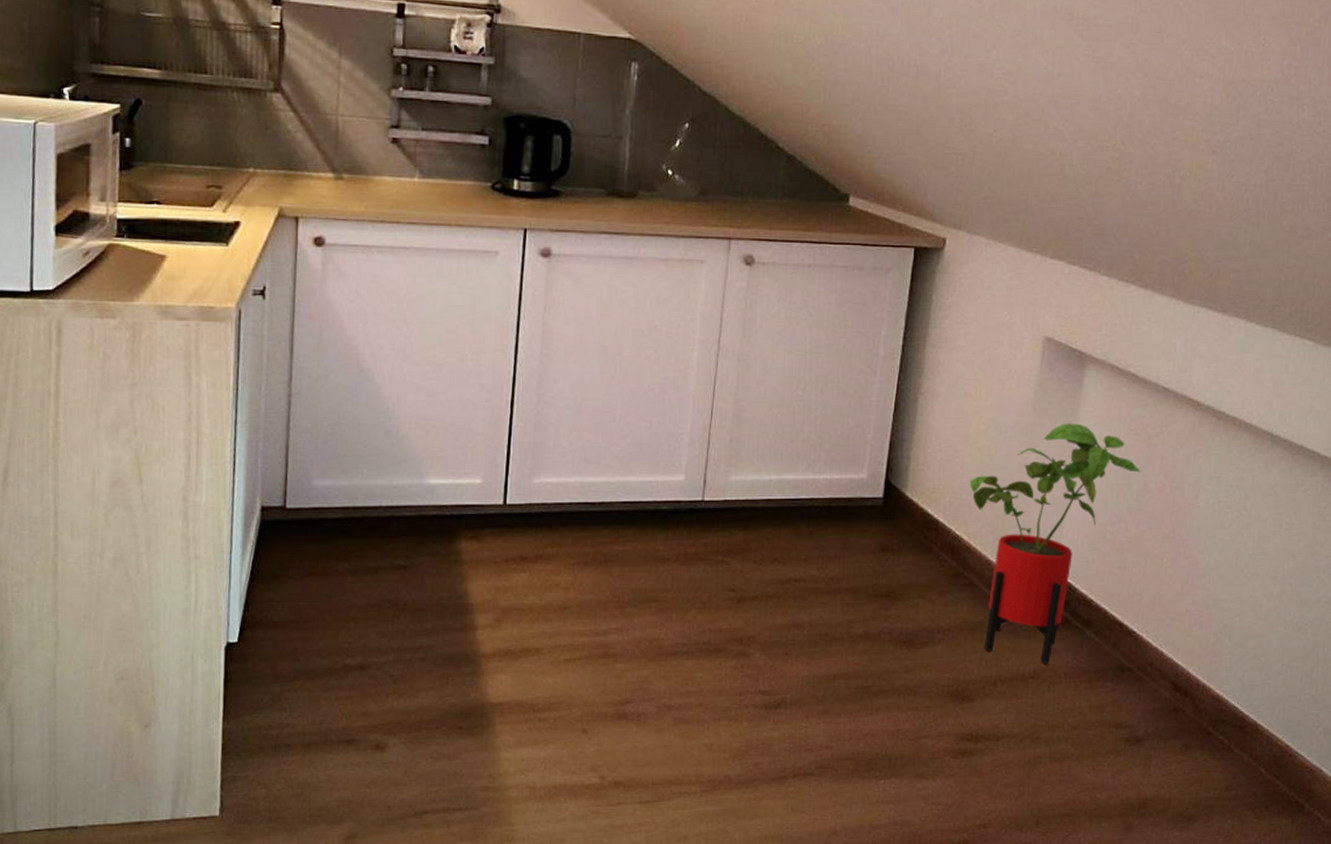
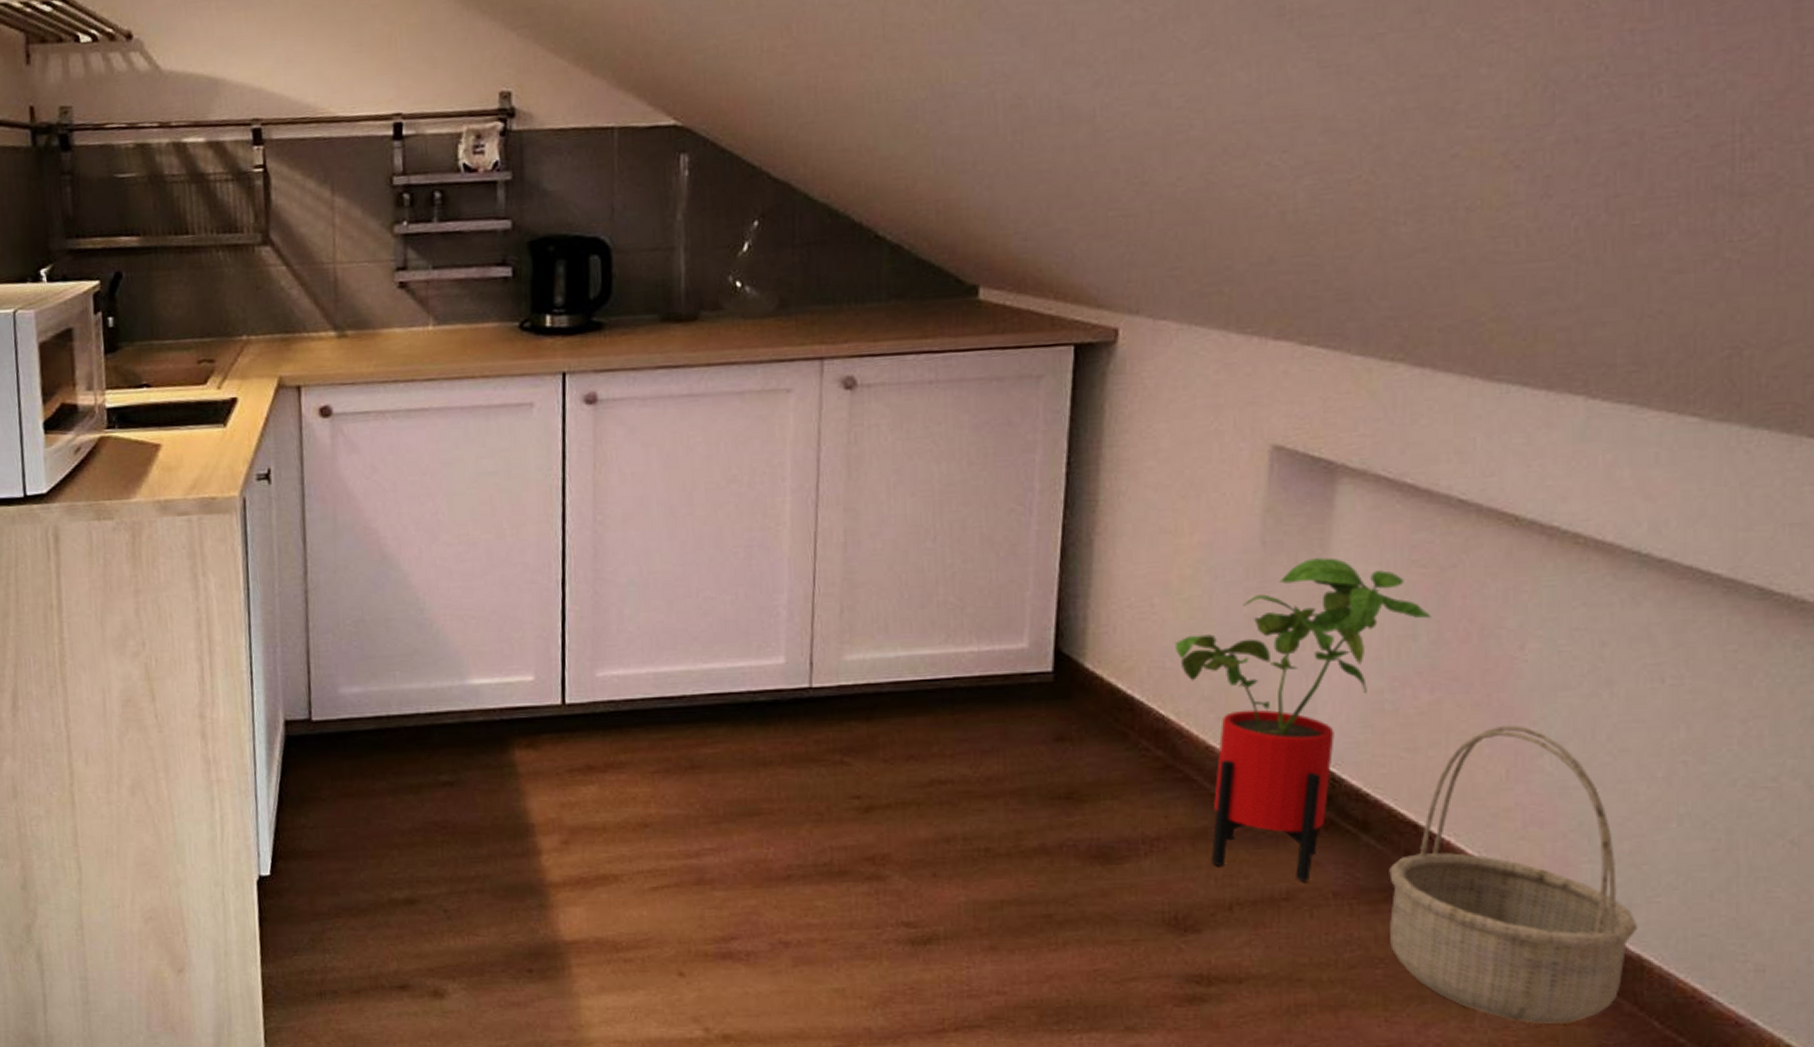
basket: none [1099,553,1256,772] -> present [1389,724,1637,1025]

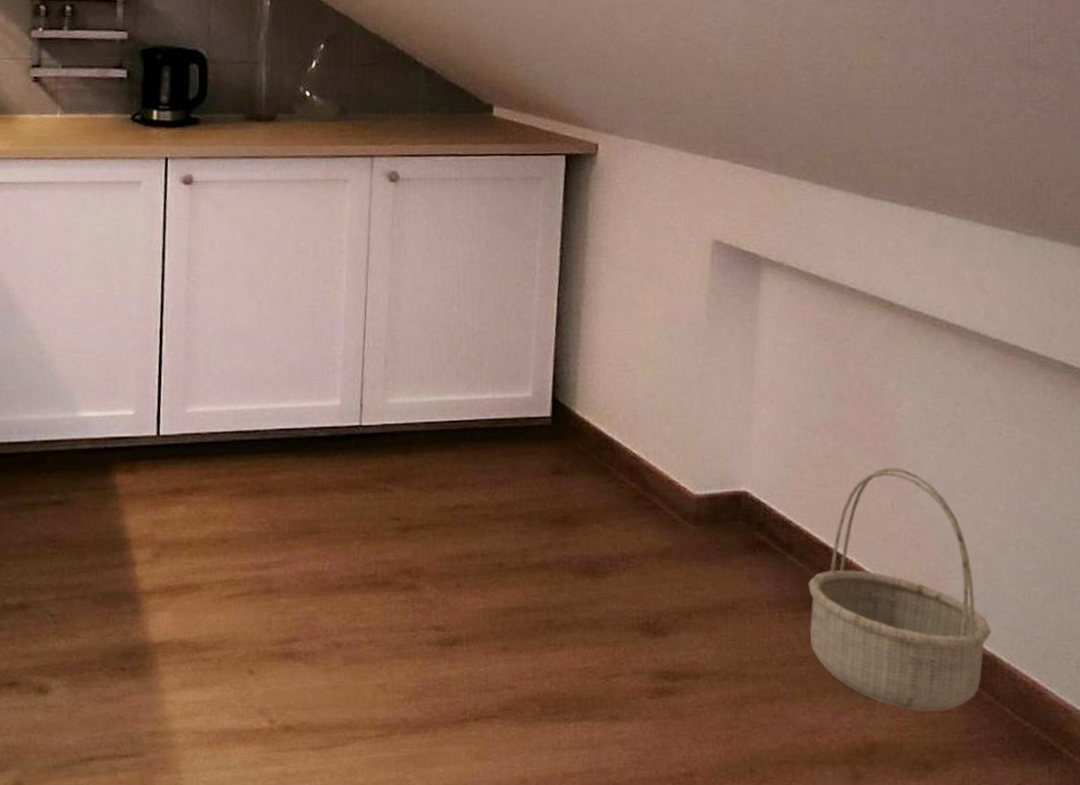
house plant: present [1174,557,1432,882] -> none [643,330,833,593]

